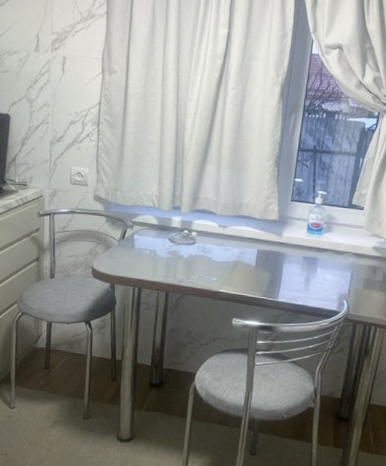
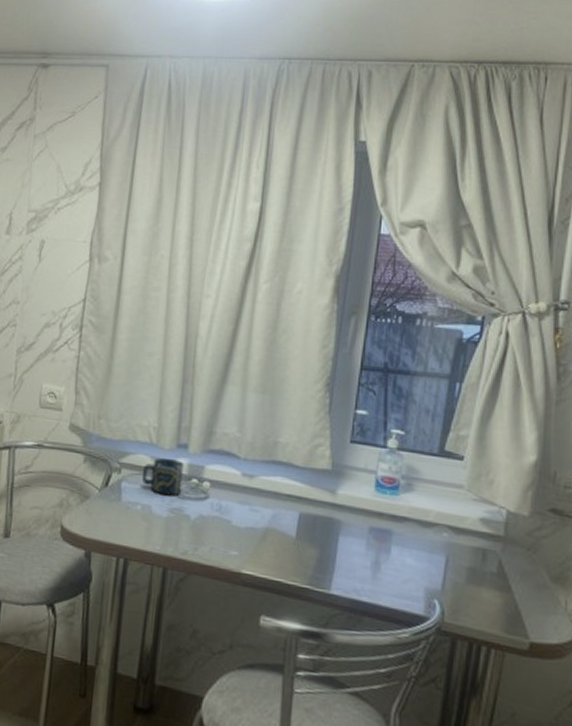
cup: none [149,217,178,243] -> present [142,458,184,496]

